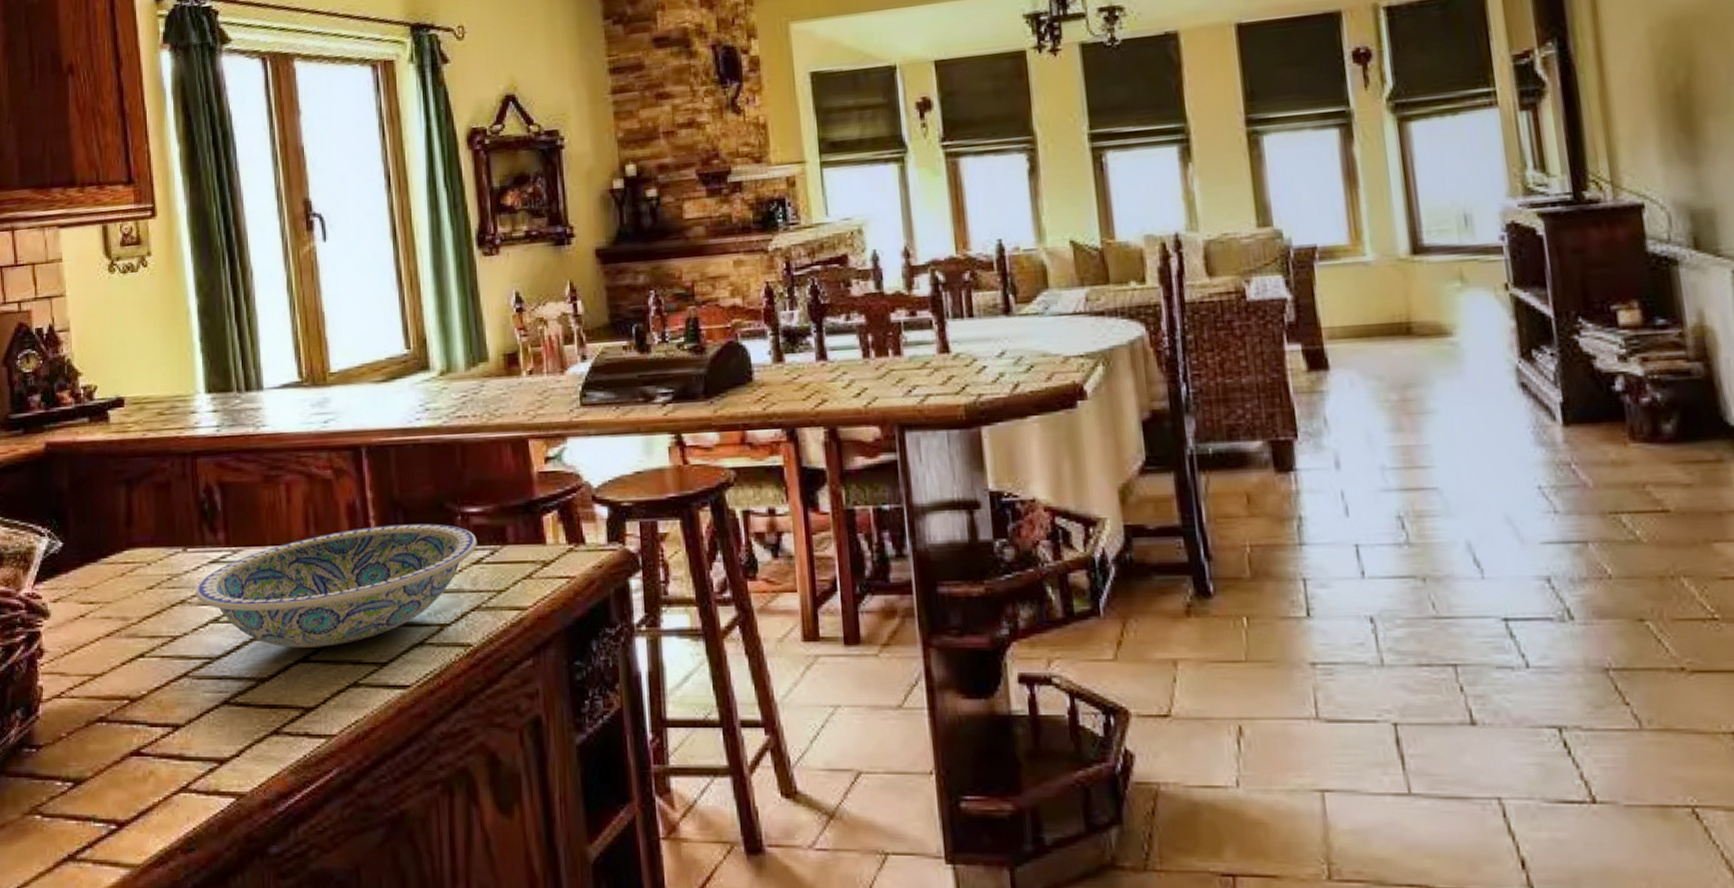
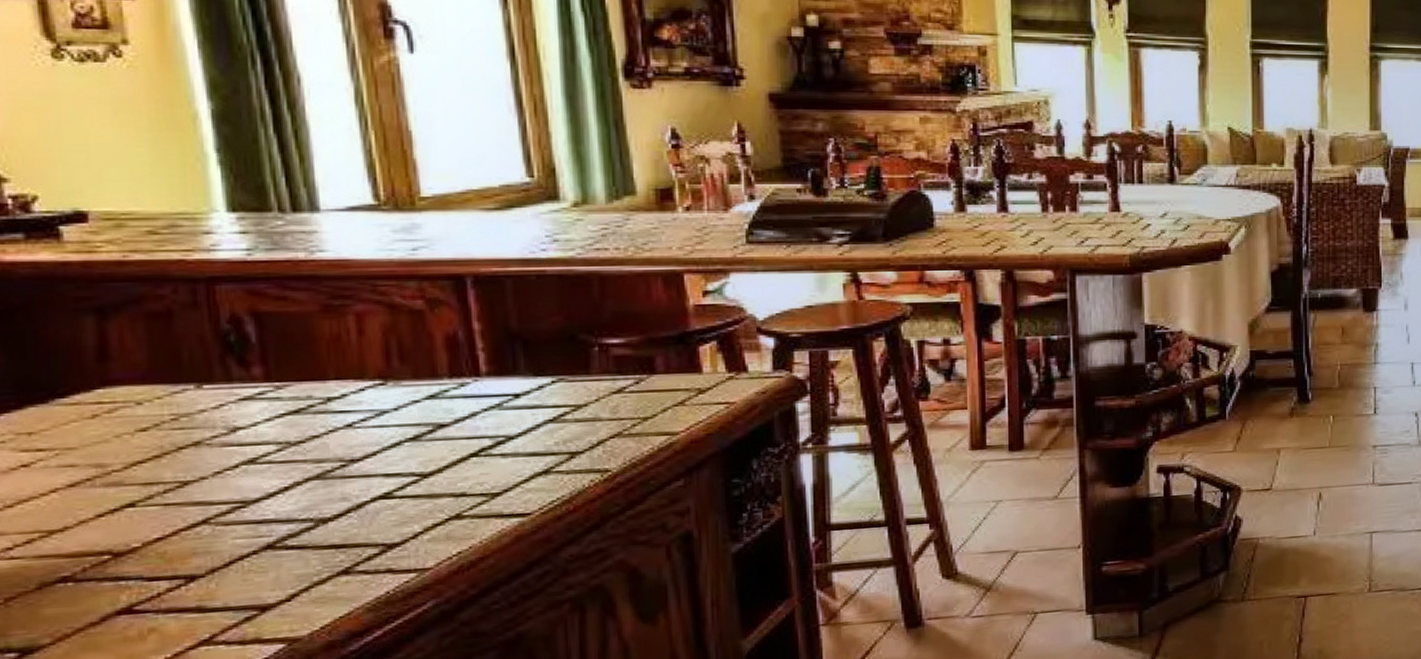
ceramic bowl: present [195,523,477,648] -> none [217,355,619,485]

